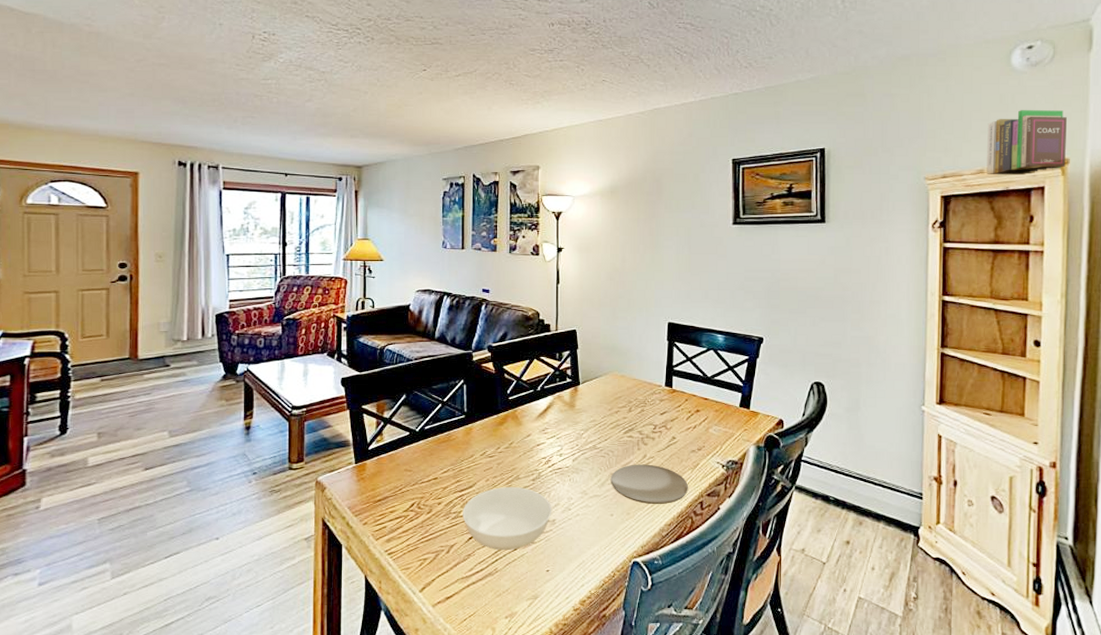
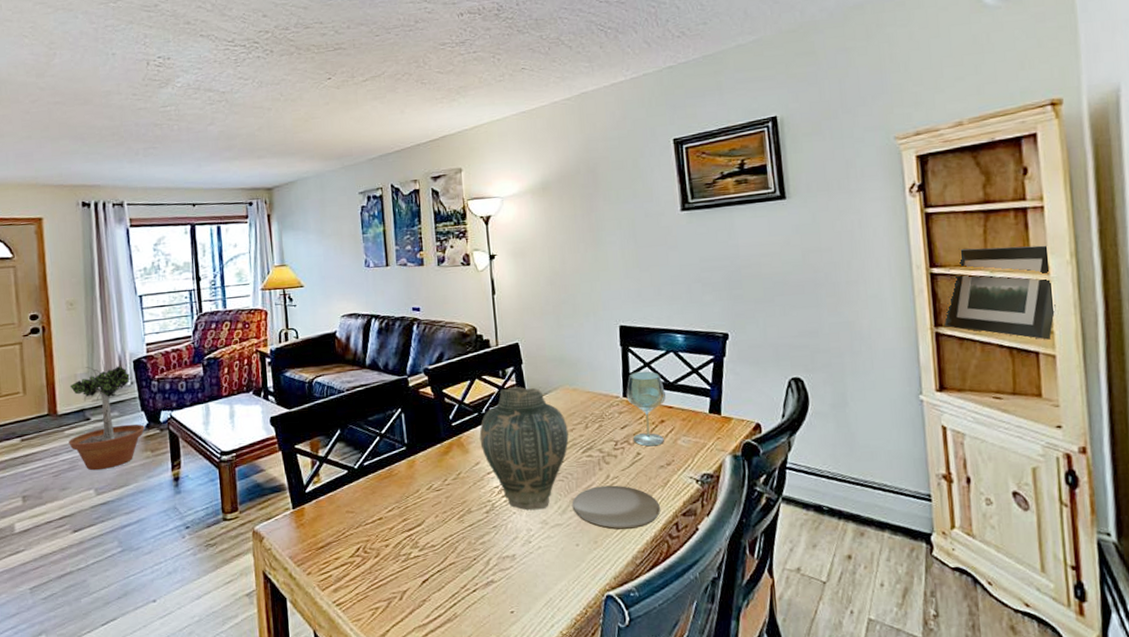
potted tree: none [147,310,221,414] -> present [69,358,145,471]
bowl: present [463,487,552,551] -> none [413,521,511,593]
vase: none [533,368,613,481] -> present [479,386,569,511]
wine glass: none [668,365,703,432] -> present [626,371,666,447]
picture frame: none [949,282,1044,367] -> present [944,245,1056,340]
books: present [986,110,1067,176] -> none [962,45,1059,127]

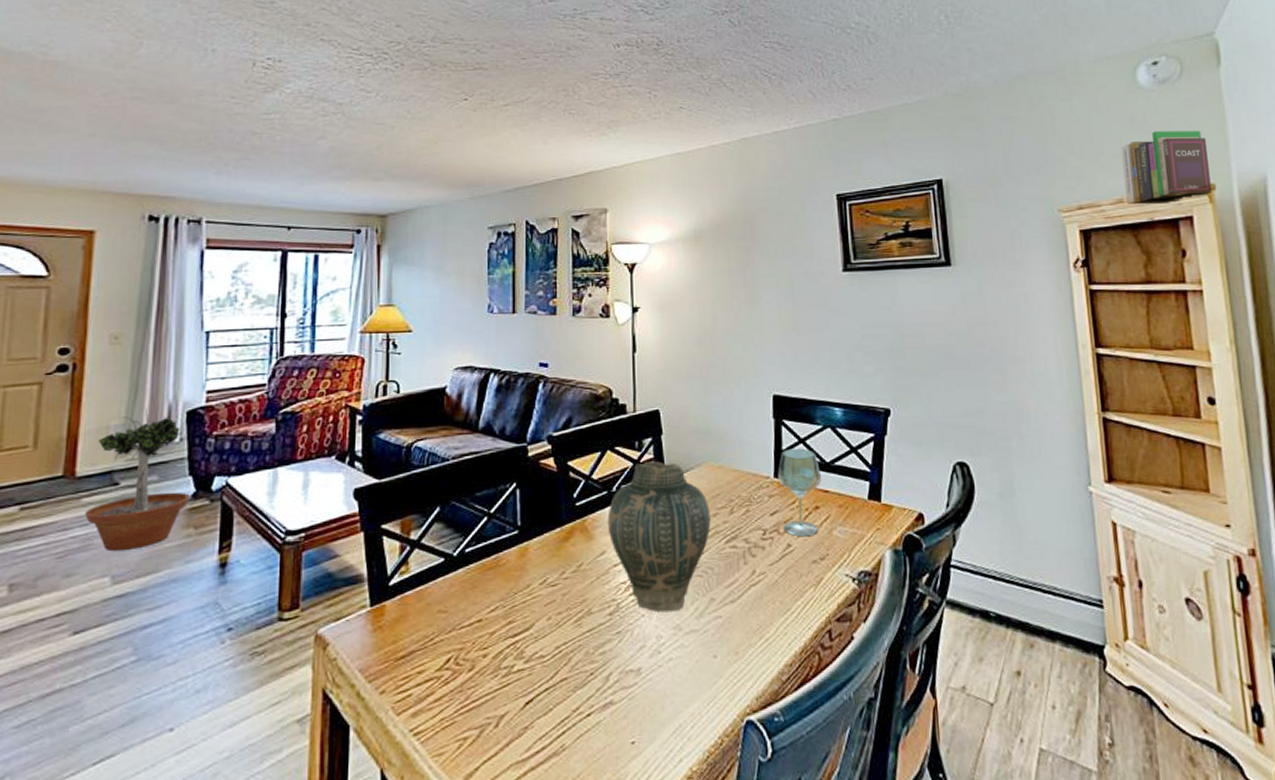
plate: present [572,485,661,530] -> none [711,583,813,639]
picture frame: present [944,245,1056,340] -> none [1111,329,1219,431]
books: none [962,45,1059,127] -> present [1121,131,1212,205]

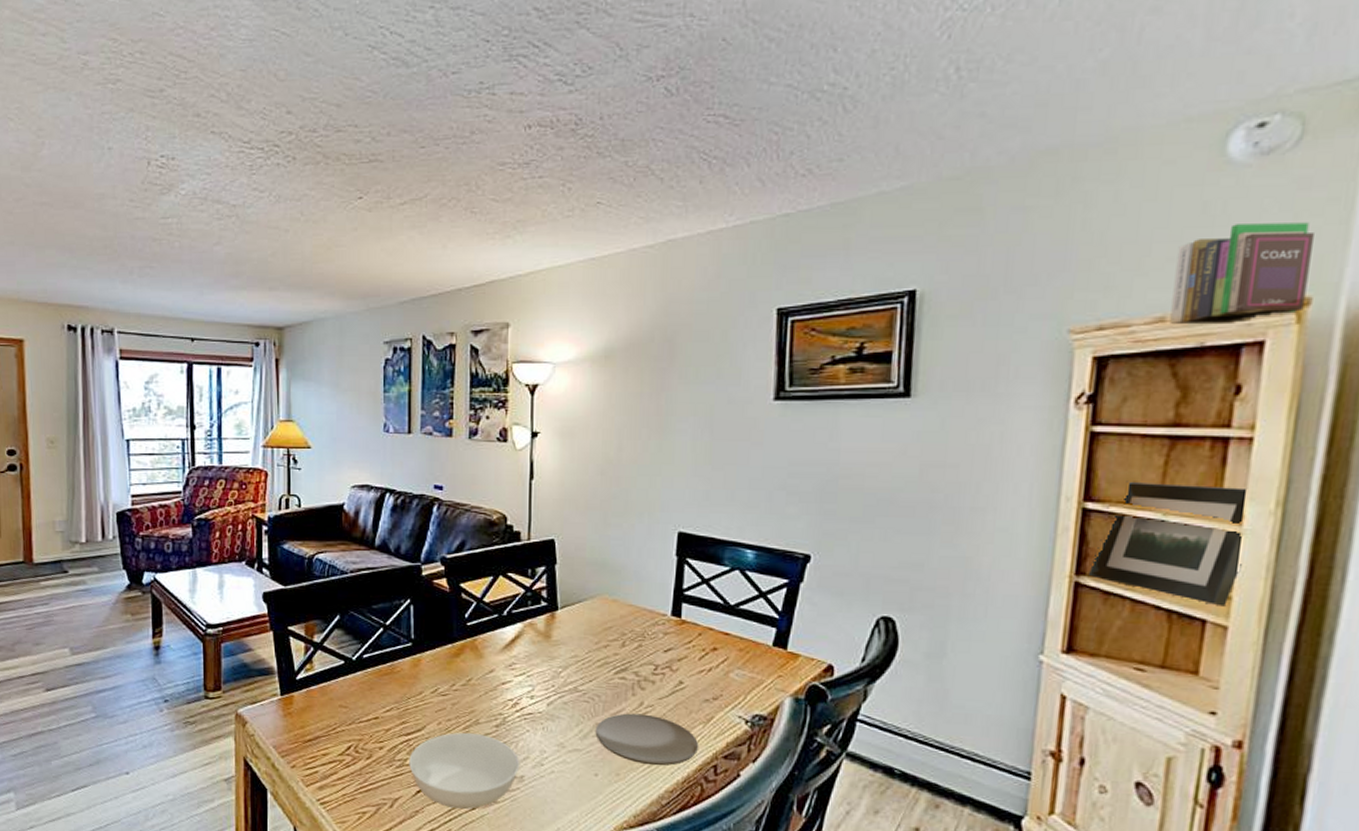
potted tree: present [85,407,190,552] -> none [44,506,126,629]
bowl: none [516,625,637,718] -> present [409,733,520,810]
vase: present [607,460,711,613] -> none [497,589,601,731]
plate: none [711,583,813,639] -> present [595,713,699,766]
wine glass: present [777,448,821,537] -> none [675,588,723,676]
picture frame: none [1111,329,1219,431] -> present [1087,482,1246,607]

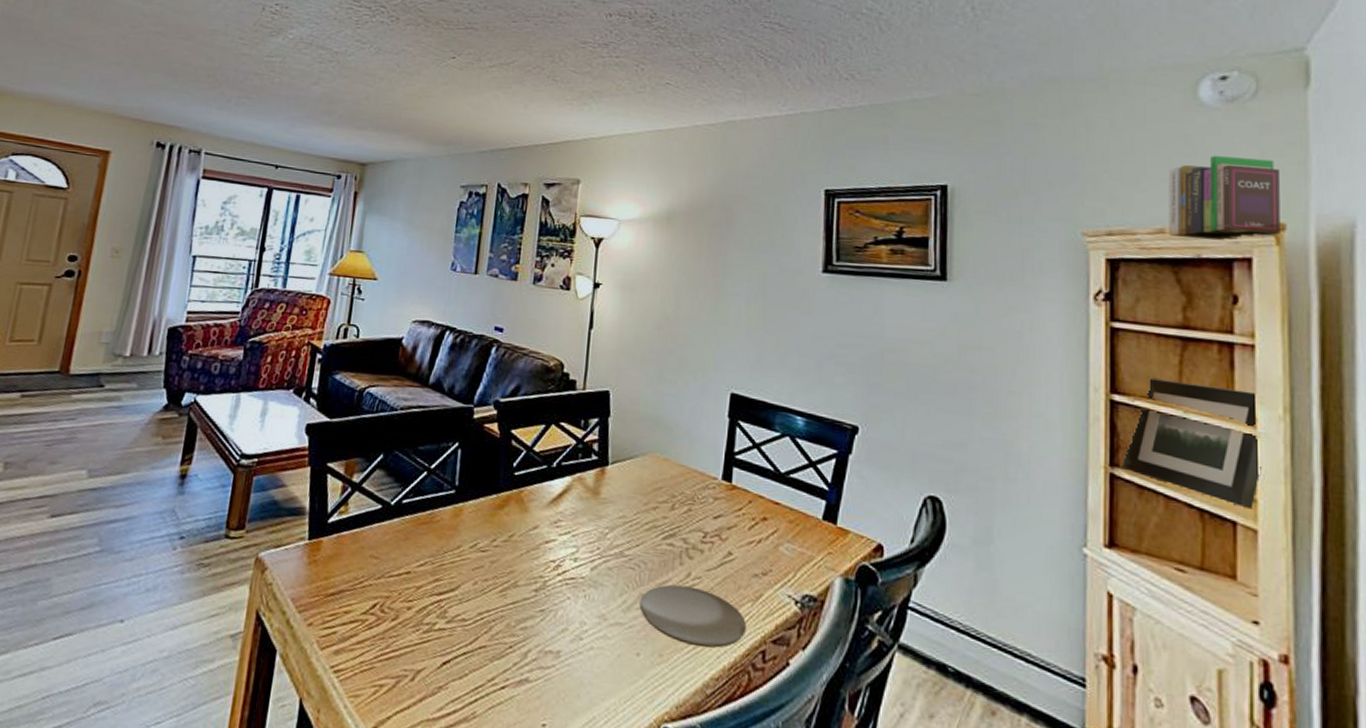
bowl: present [409,733,520,810] -> none [437,595,558,688]

